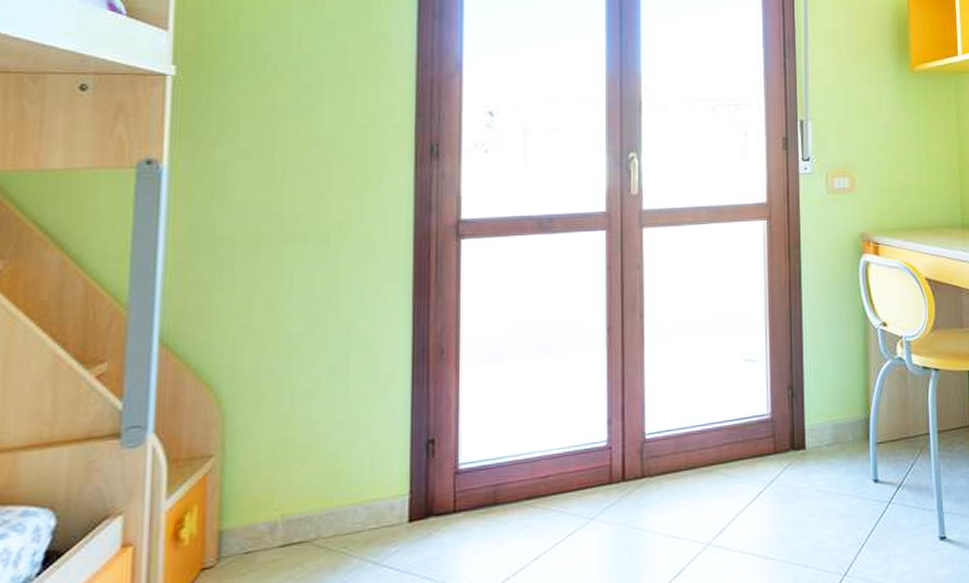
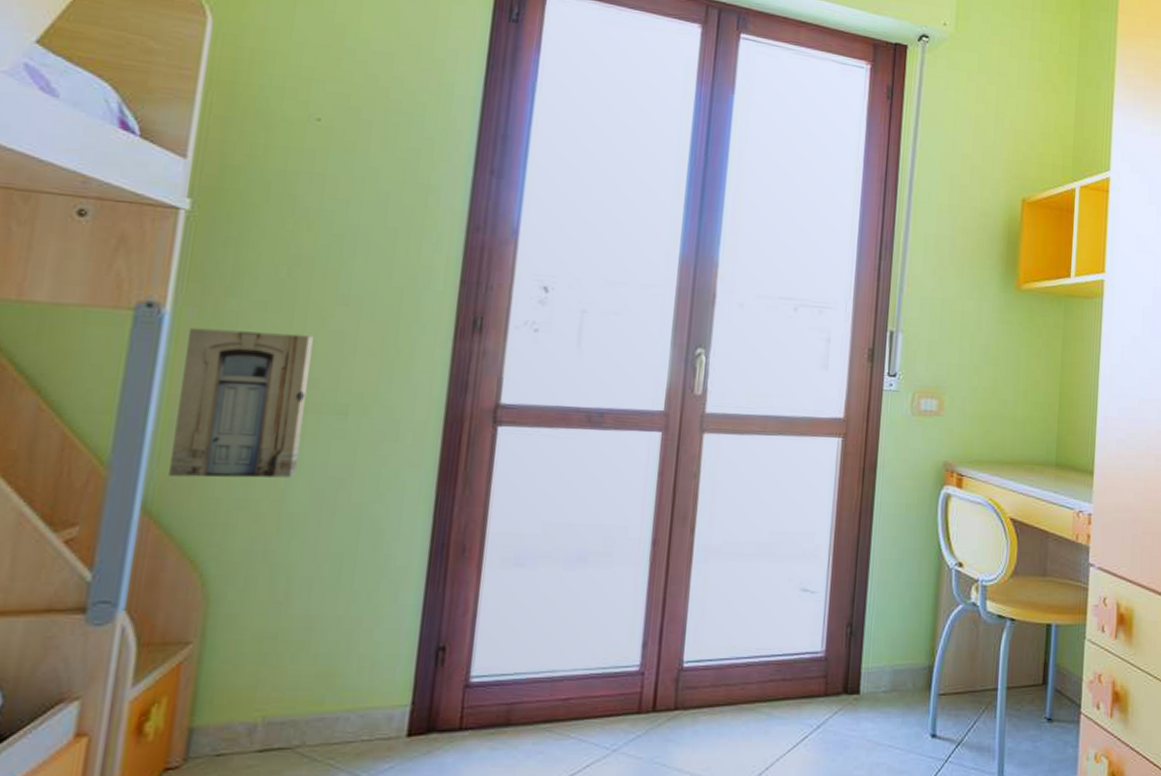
wall art: none [180,175,293,311] -> present [169,327,313,478]

